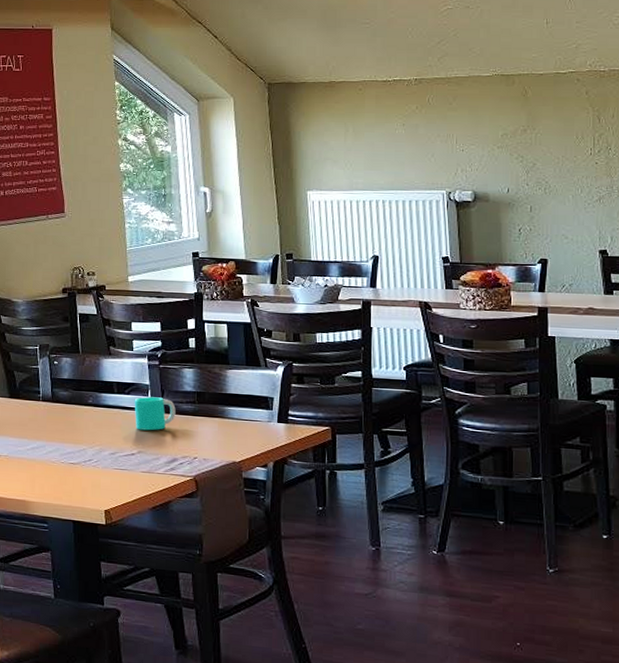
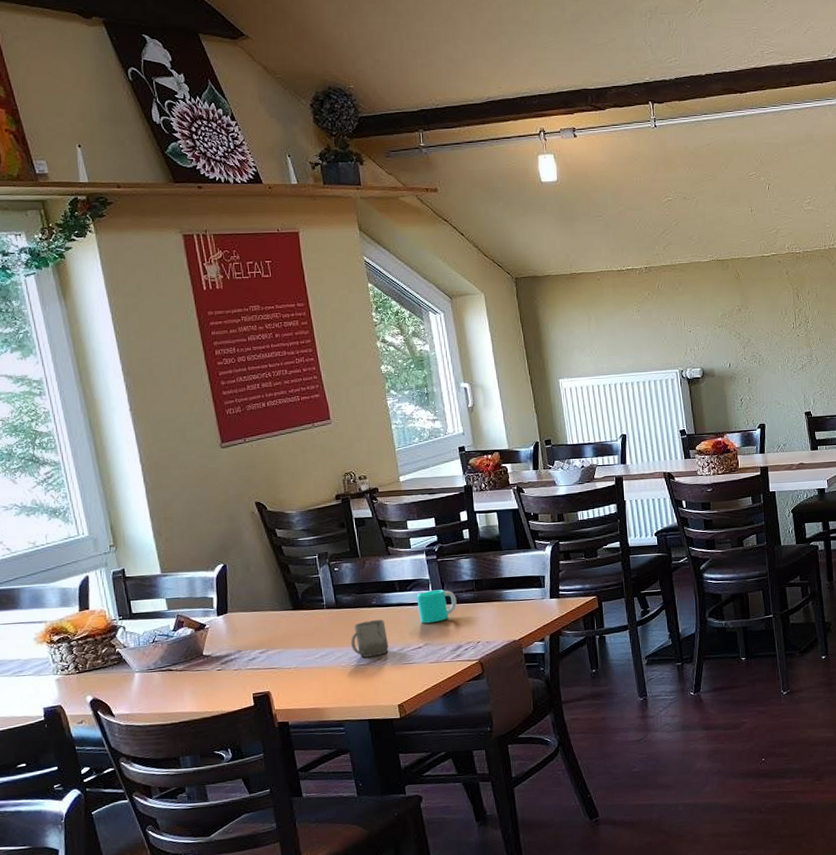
cup: none [63,418,101,457] -> present [351,619,389,658]

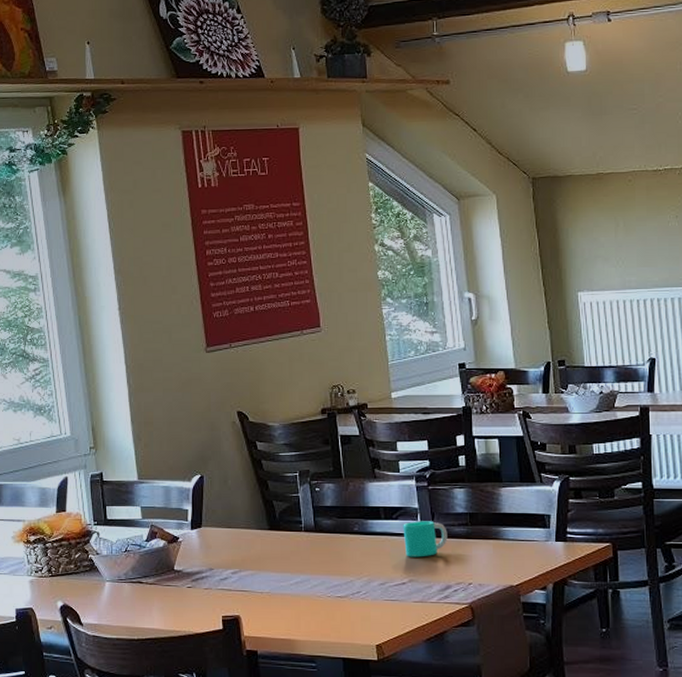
cup: present [351,619,389,658] -> none [329,548,369,589]

